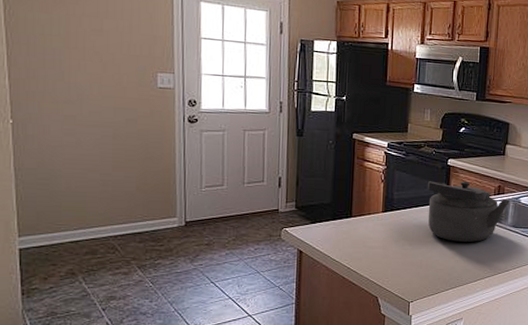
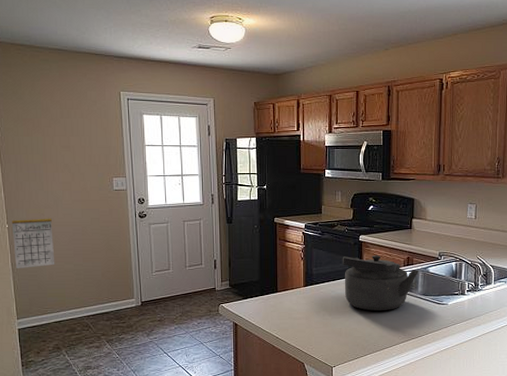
calendar: none [17,113,75,175] -> present [11,218,55,268]

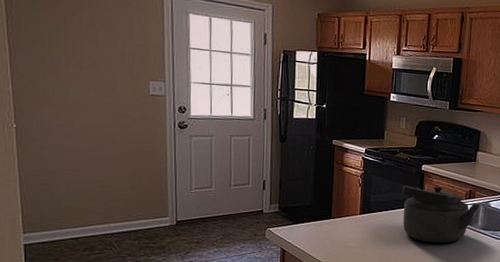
calendar: present [11,218,55,268] -> none [20,118,74,176]

